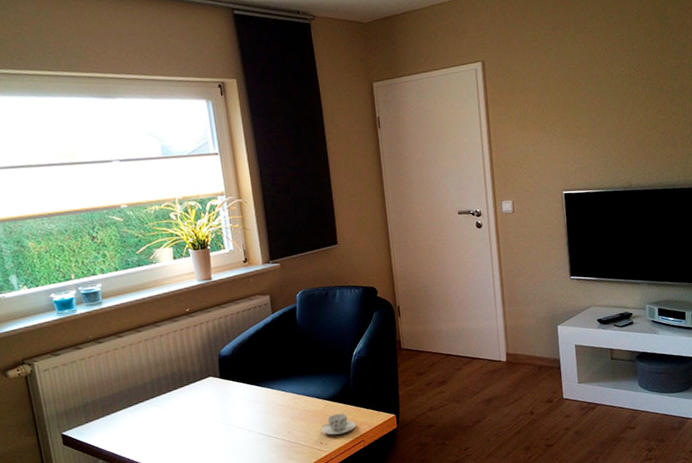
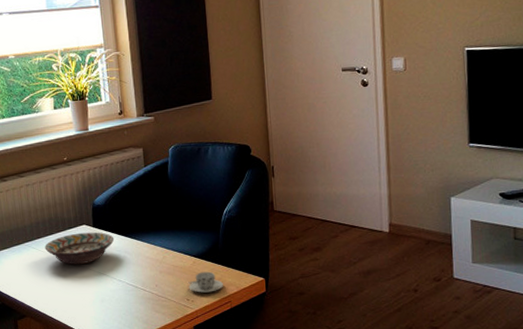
decorative bowl: none [168,383,243,420] -> present [45,232,115,265]

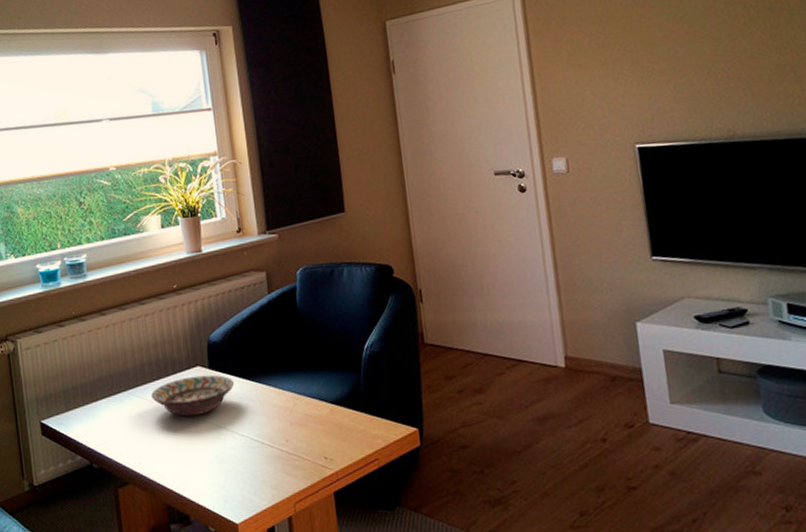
teacup: present [188,271,223,293] -> none [325,421,368,449]

